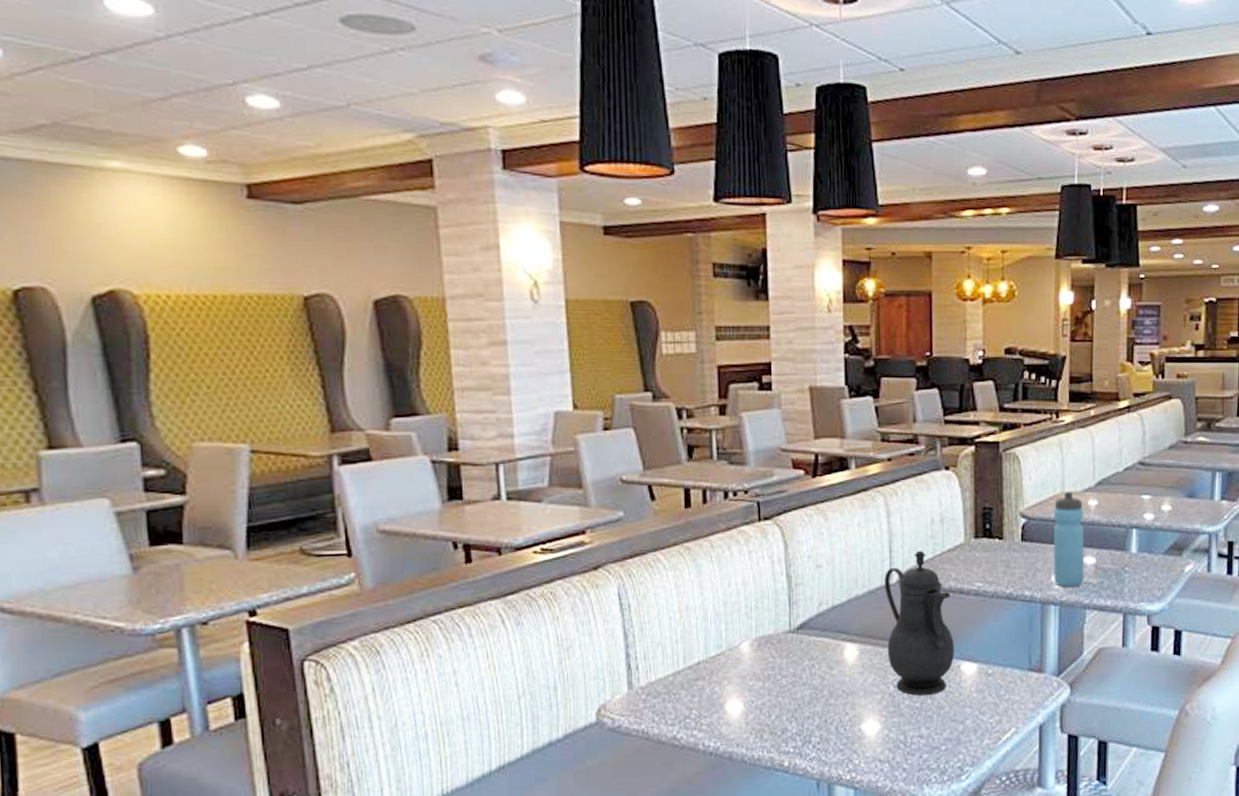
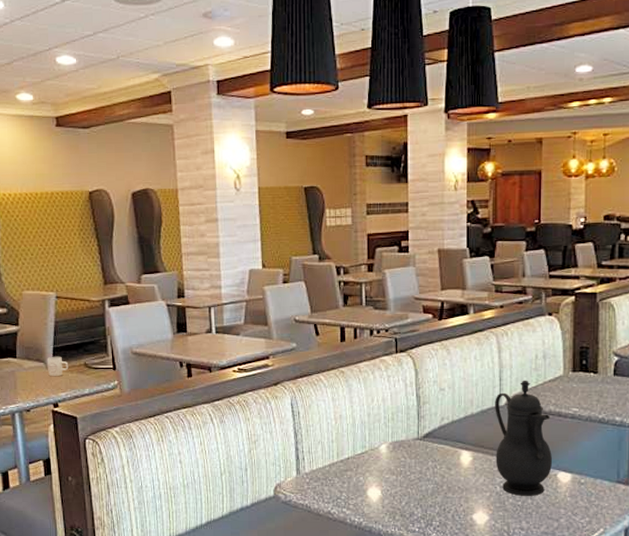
mug: none [236,539,274,571] -> present [47,356,69,377]

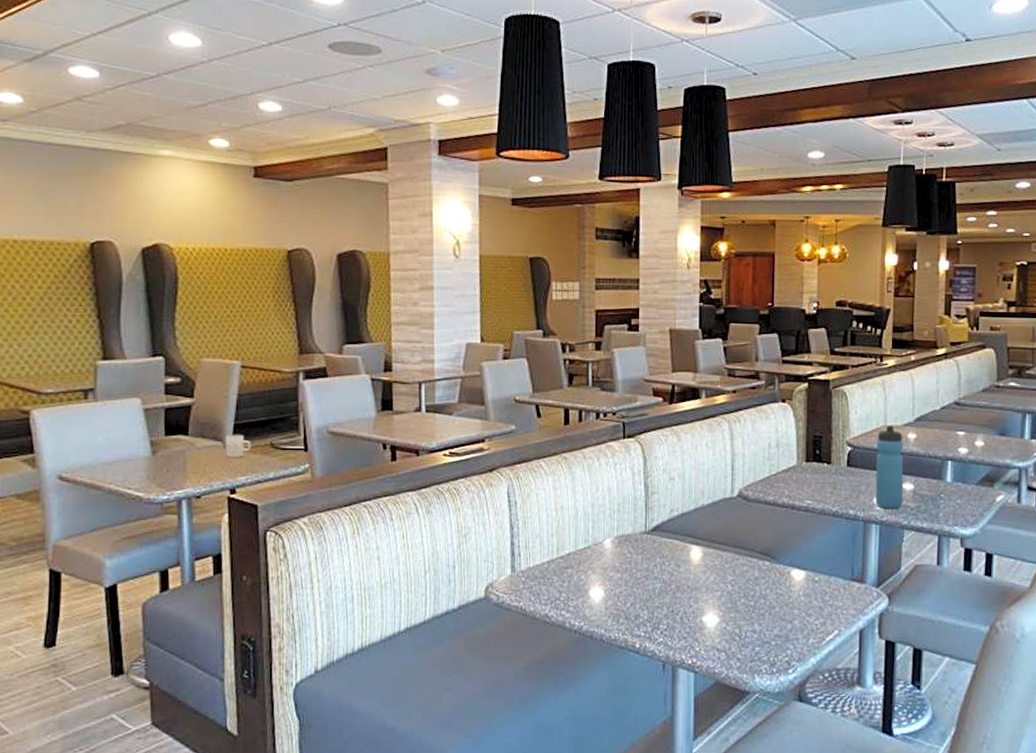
coffeepot: present [495,380,553,496] -> none [727,469,786,595]

